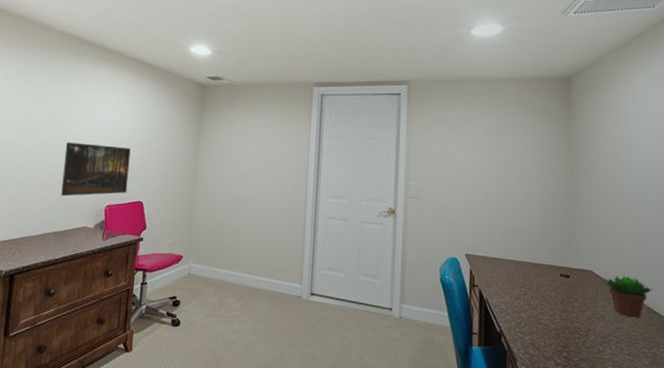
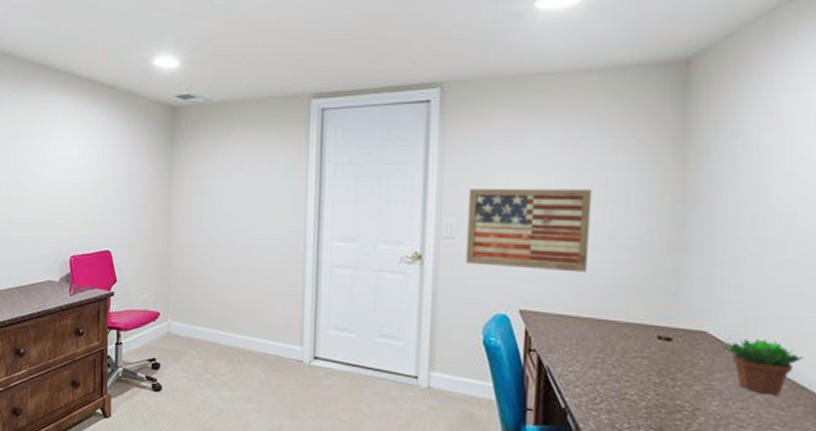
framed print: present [61,142,131,197] -> none [21,184,93,247]
wall art: none [426,160,513,226] -> present [465,188,593,273]

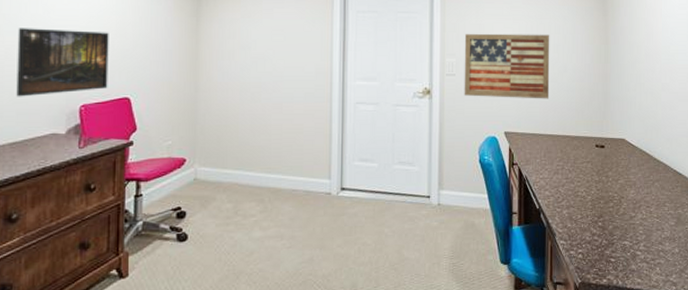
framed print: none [21,184,93,247] -> present [16,28,109,97]
succulent plant: present [721,338,804,395] -> none [634,141,679,181]

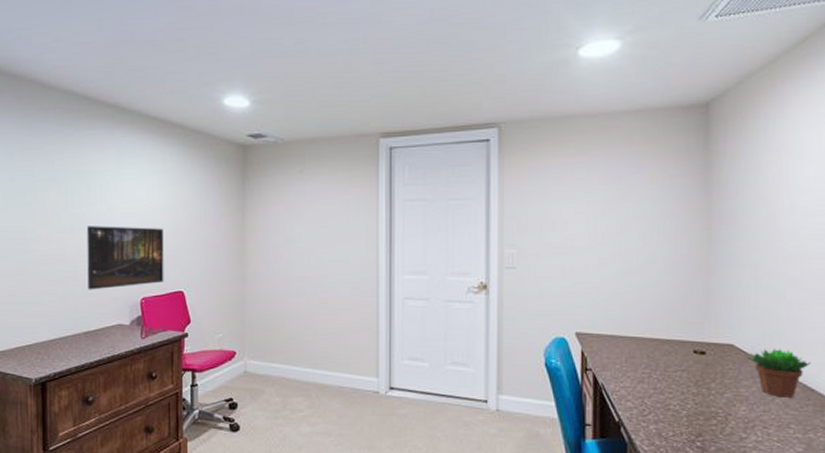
wall art: present [464,33,550,99] -> none [526,220,634,296]
succulent plant: none [634,141,679,181] -> present [746,348,811,398]

